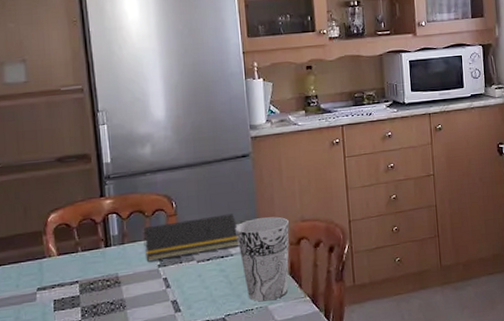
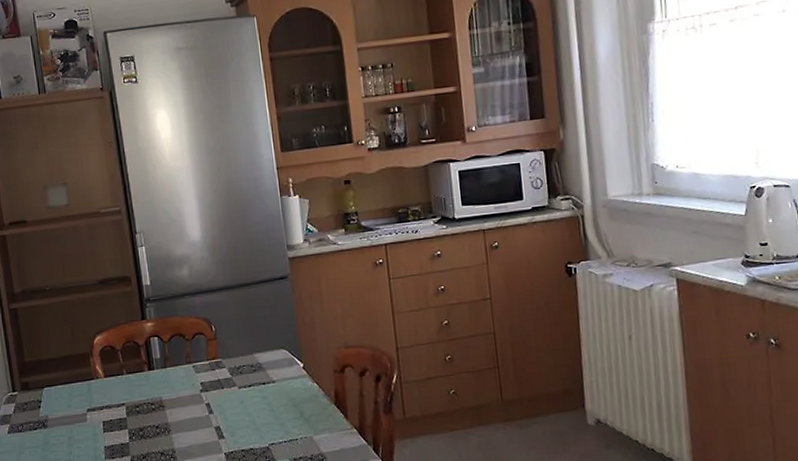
notepad: present [143,213,239,262] -> none [184,338,281,386]
cup: present [235,216,290,302] -> none [276,342,334,432]

